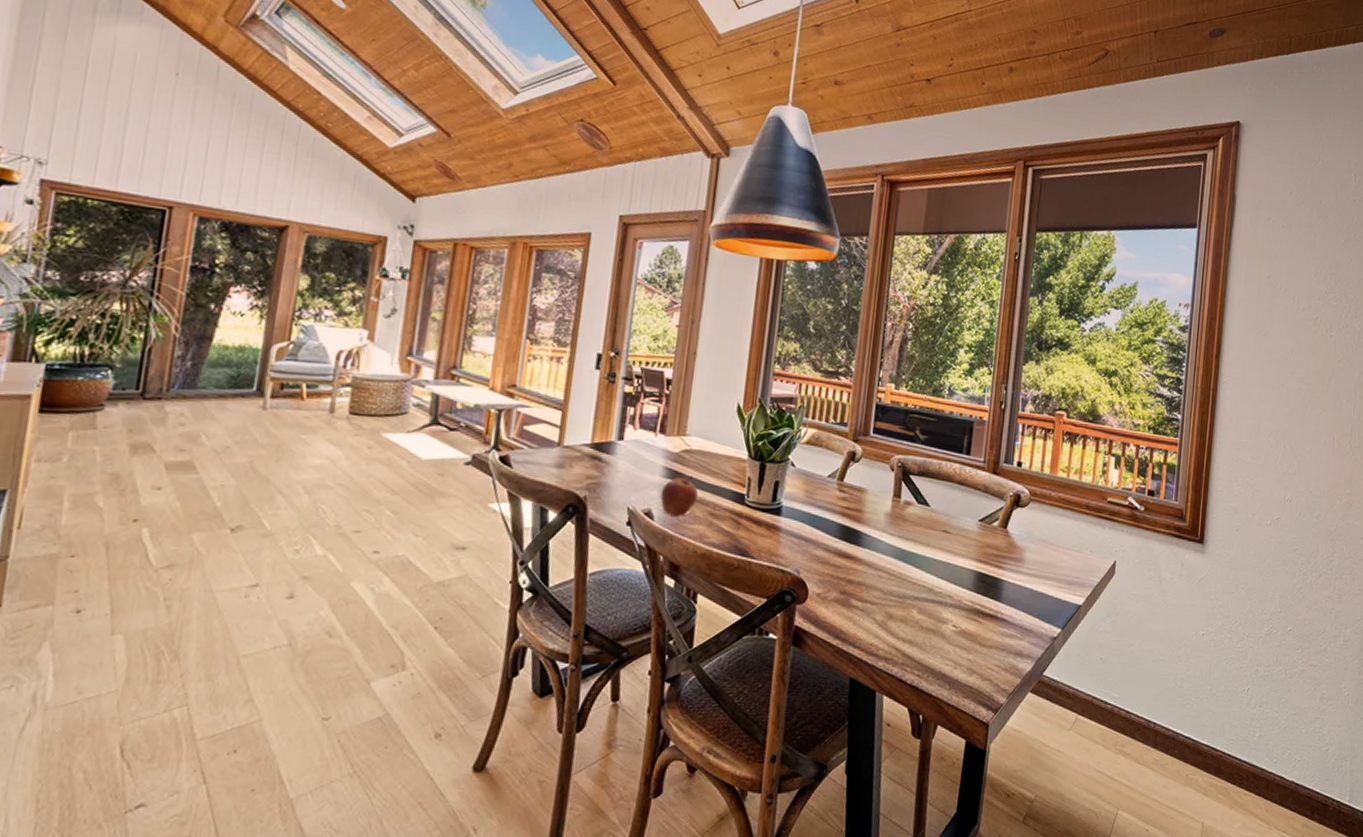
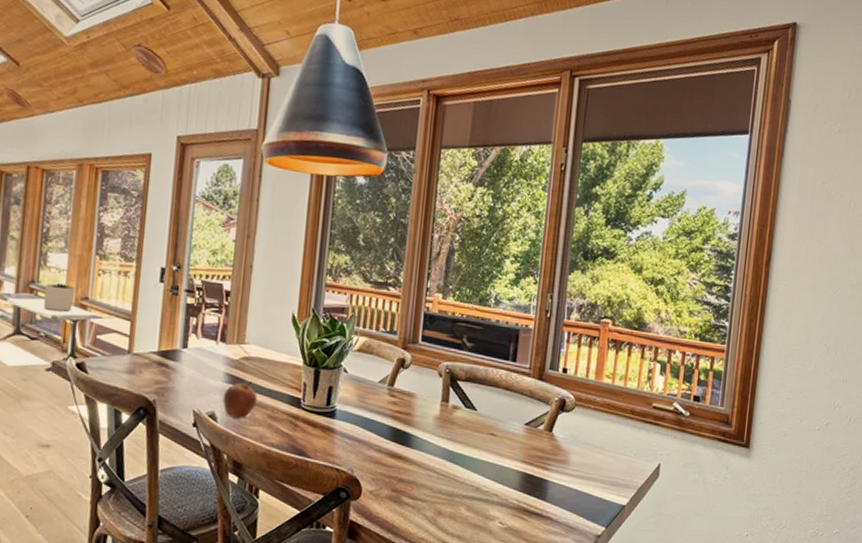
planter: none [466,369,502,400] -> present [44,283,76,312]

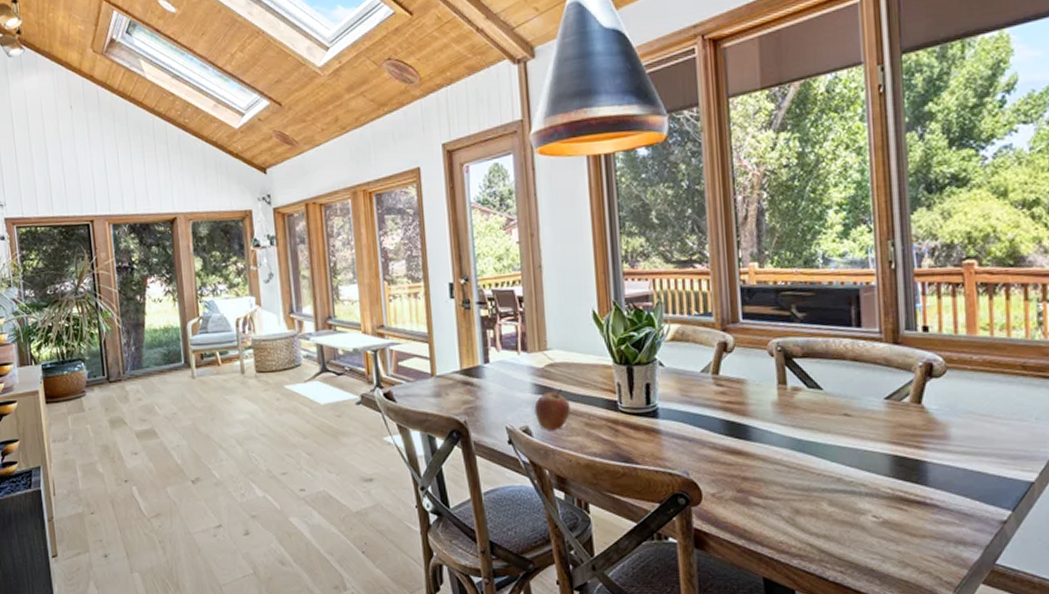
planter: present [44,283,76,312] -> none [342,315,371,343]

